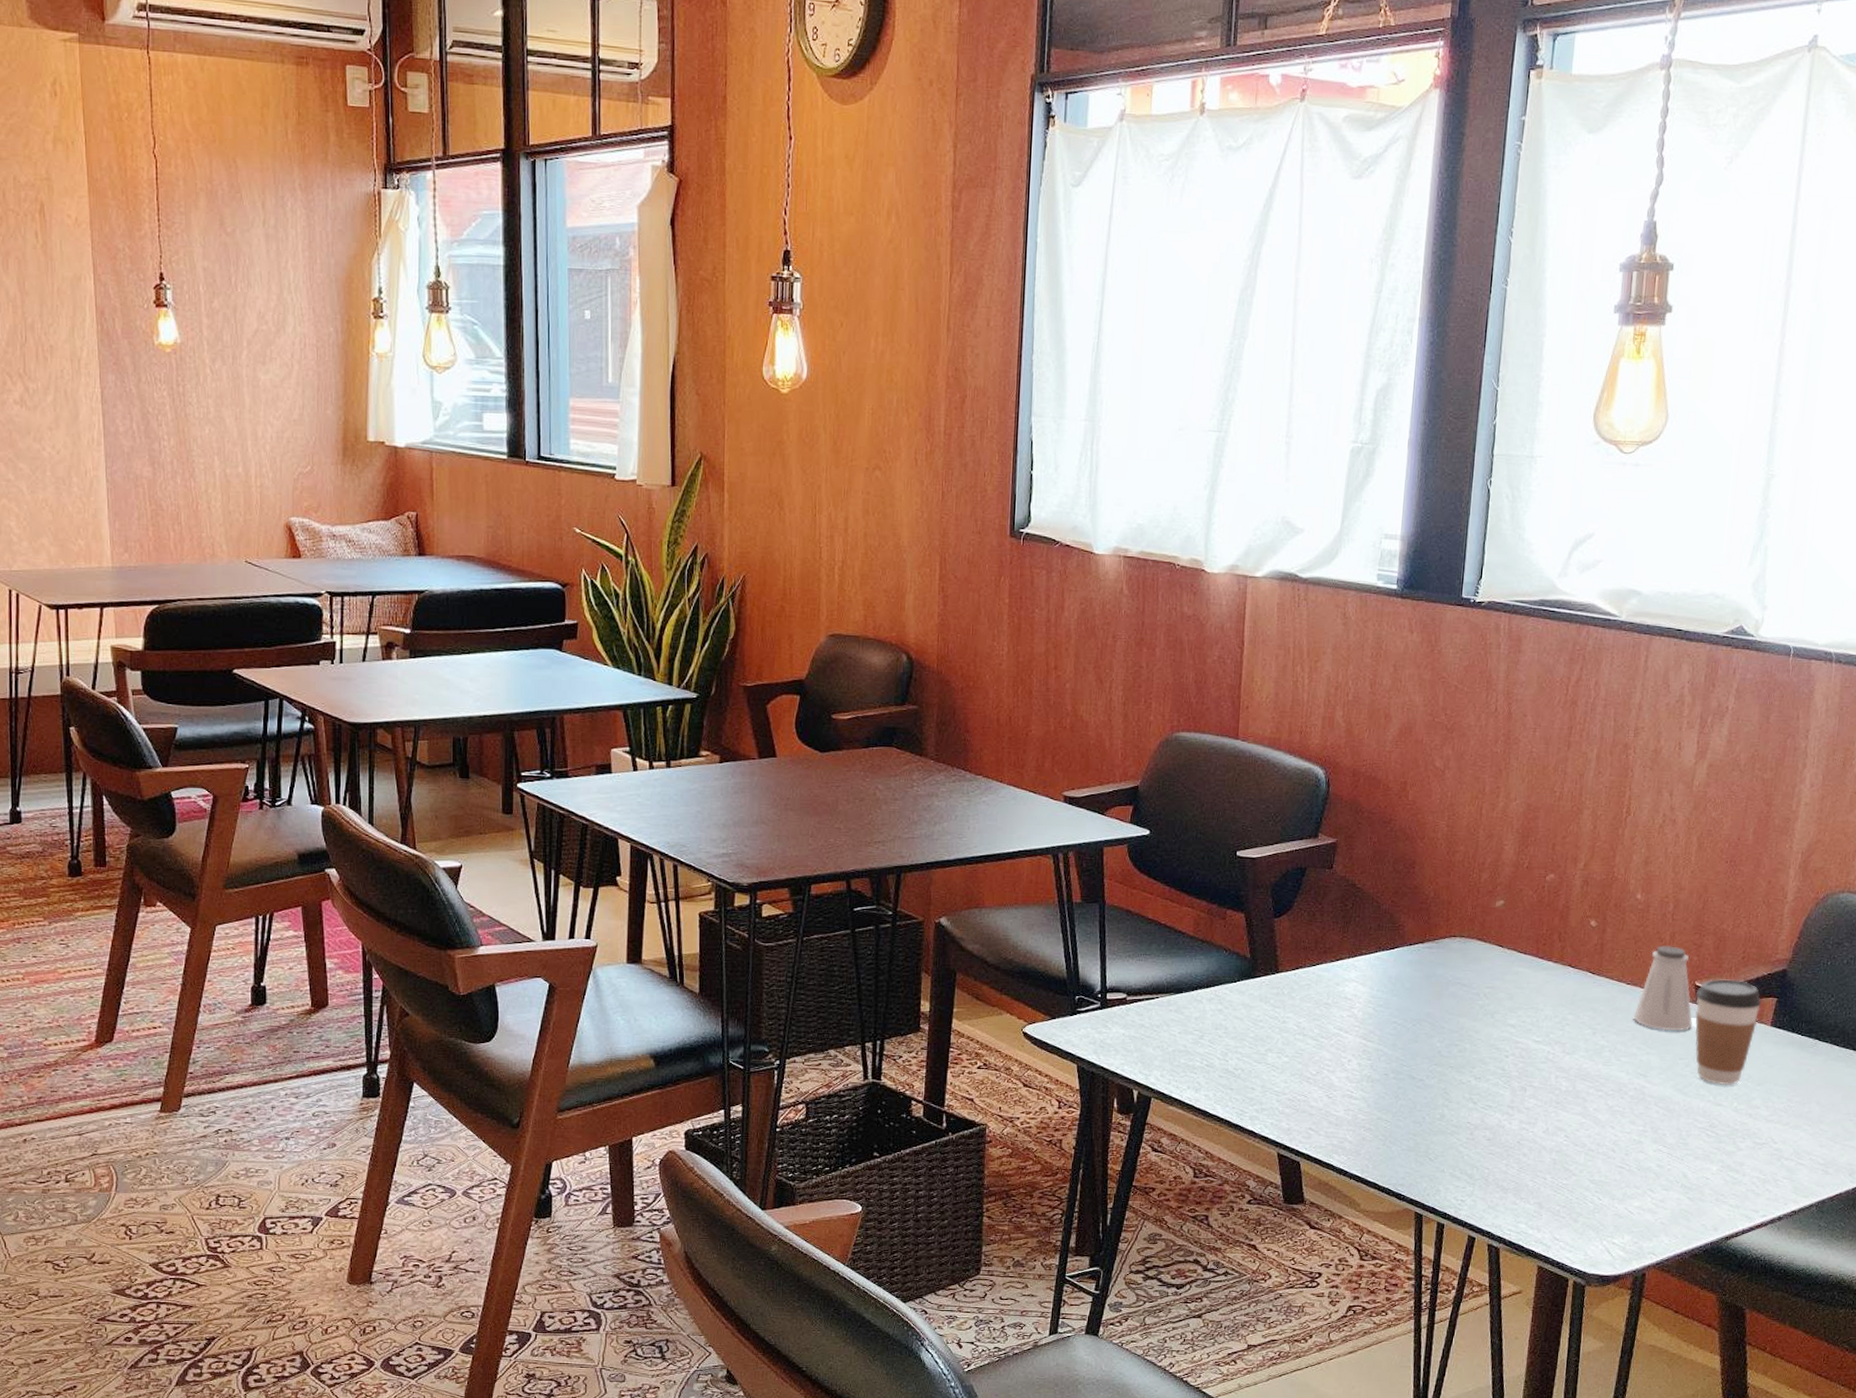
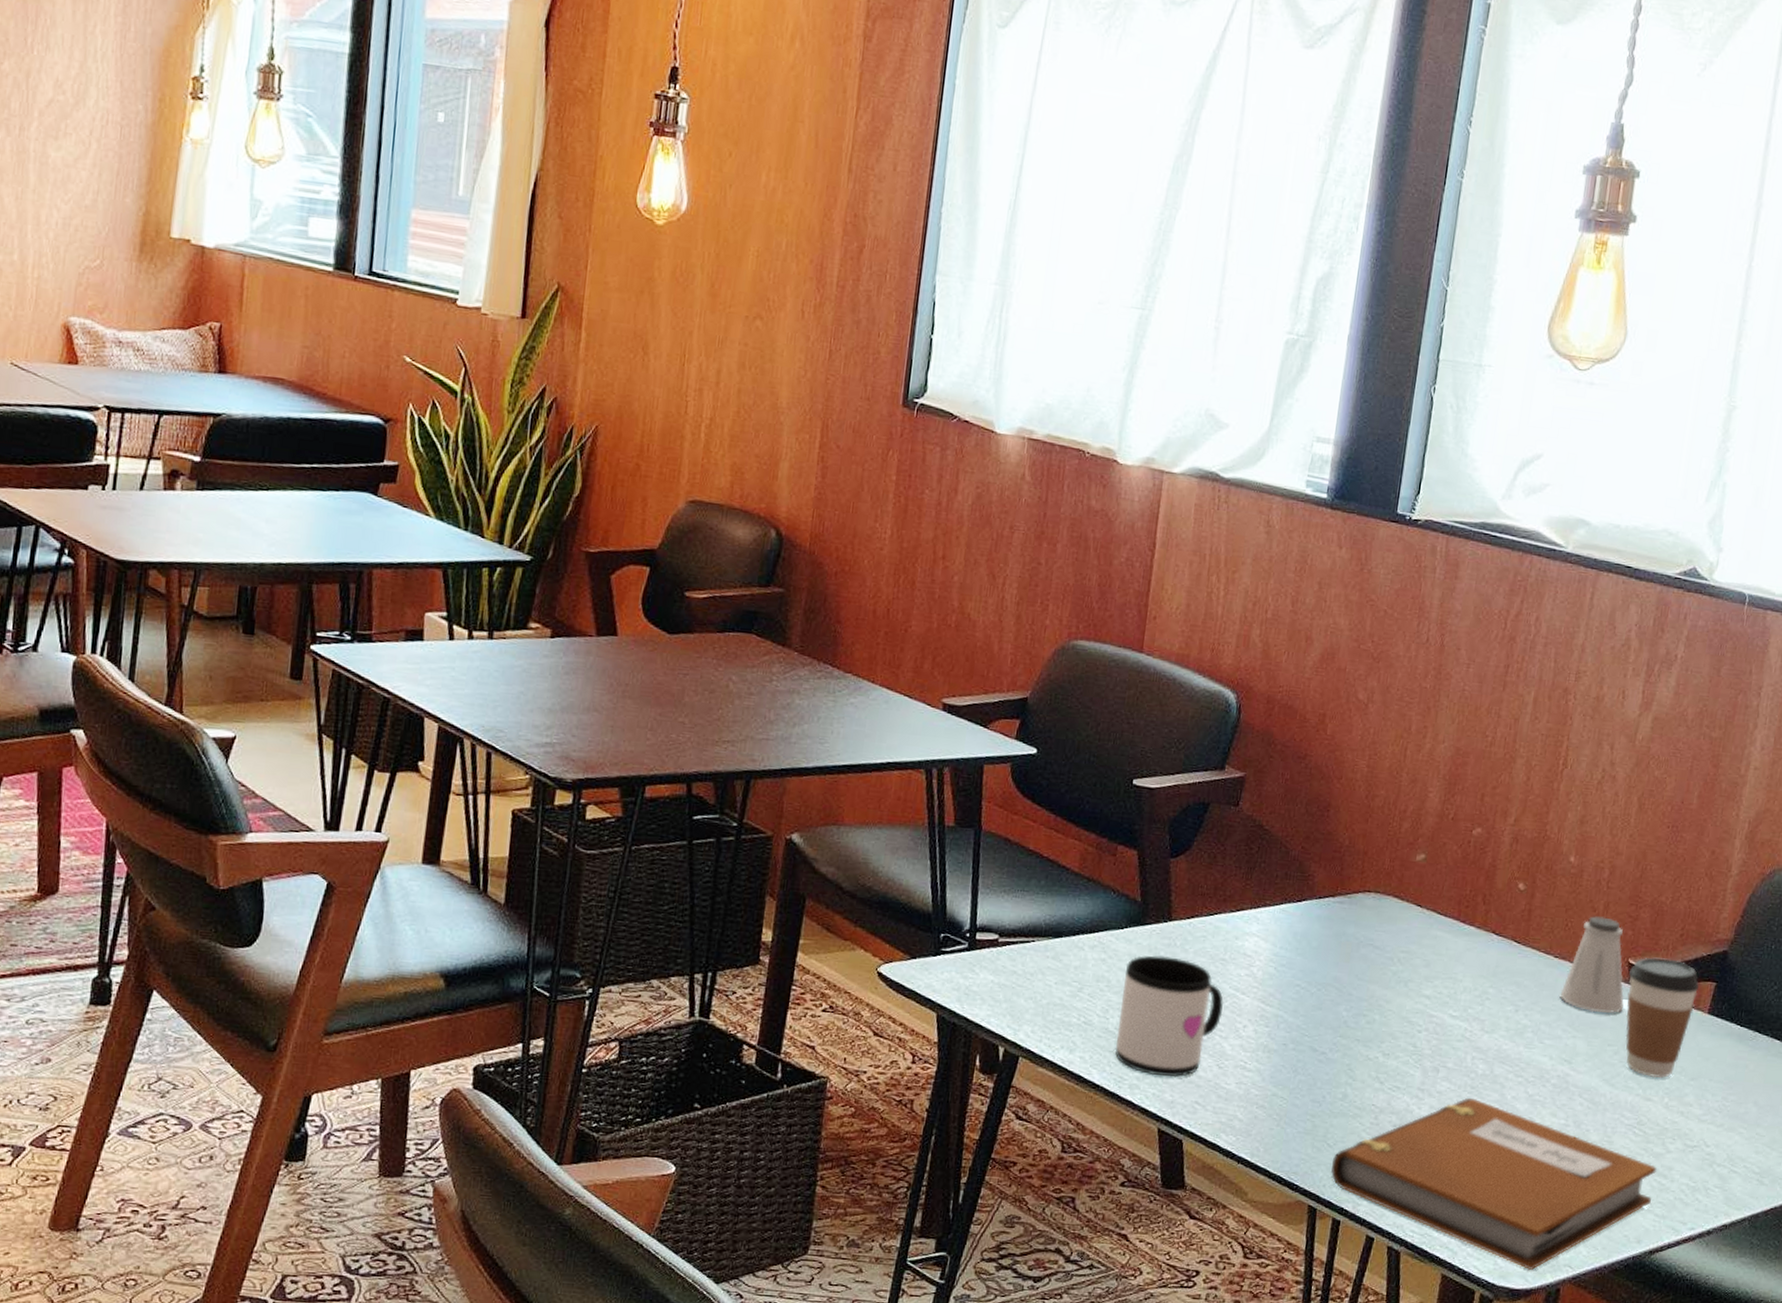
mug: none [1235,1004,1329,1108] -> present [1115,955,1224,1078]
notebook: none [1433,1111,1729,1259] -> present [1330,1097,1657,1271]

